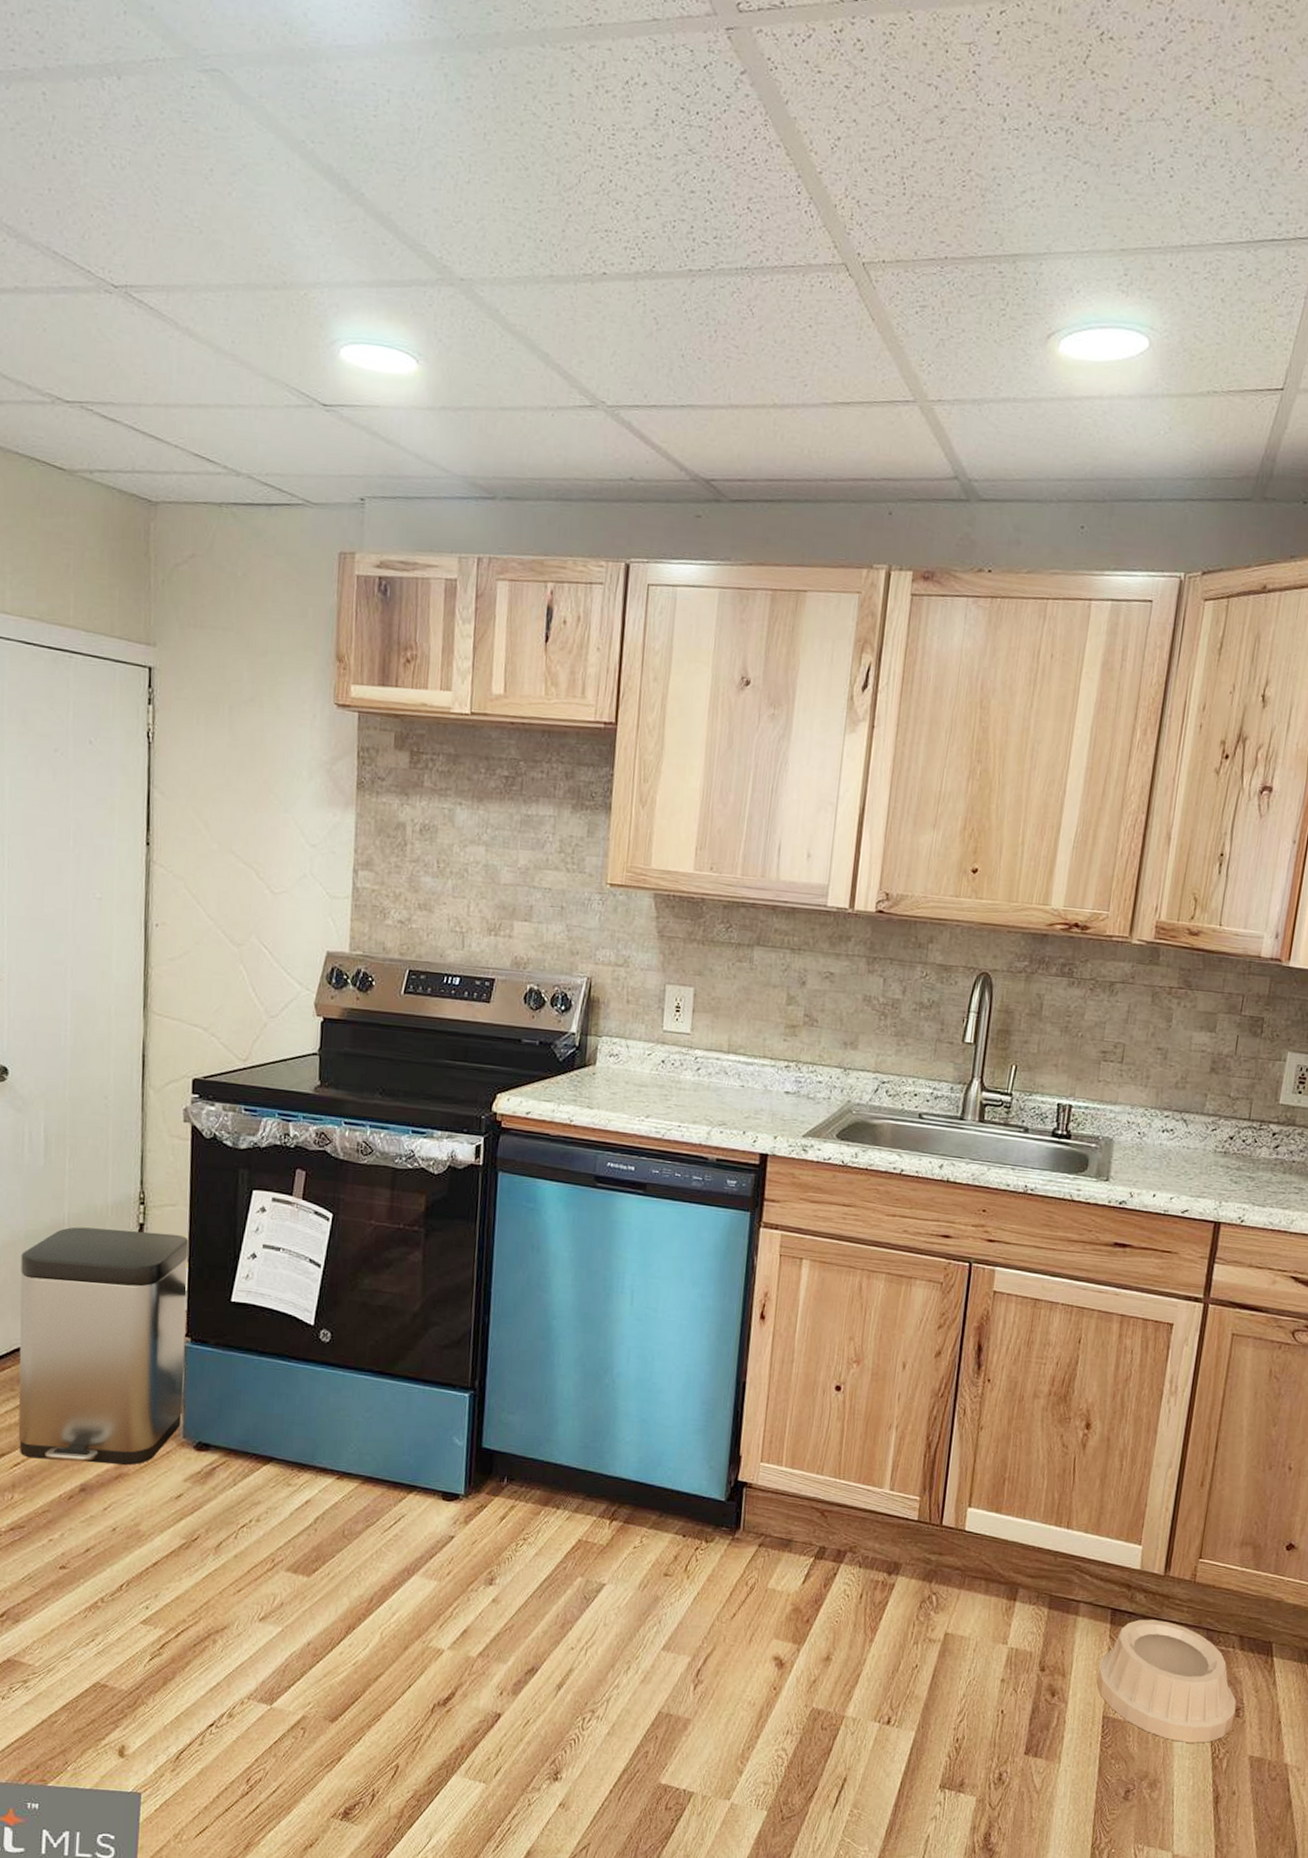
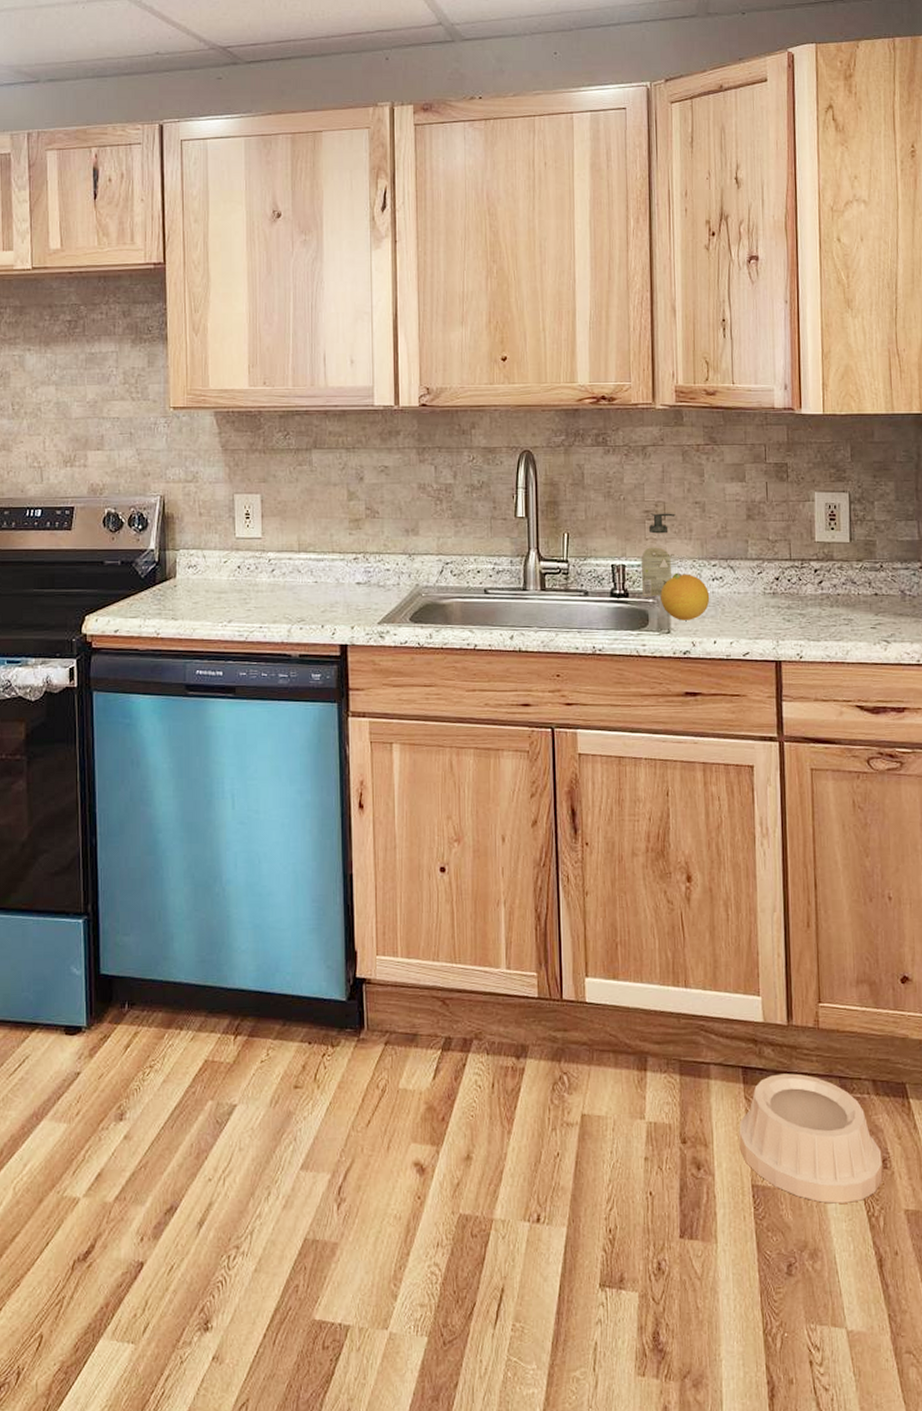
soap dispenser: none [1086,1054,1134,1142] -> present [640,513,680,598]
fruit: none [1104,1121,1157,1170] -> present [660,574,710,621]

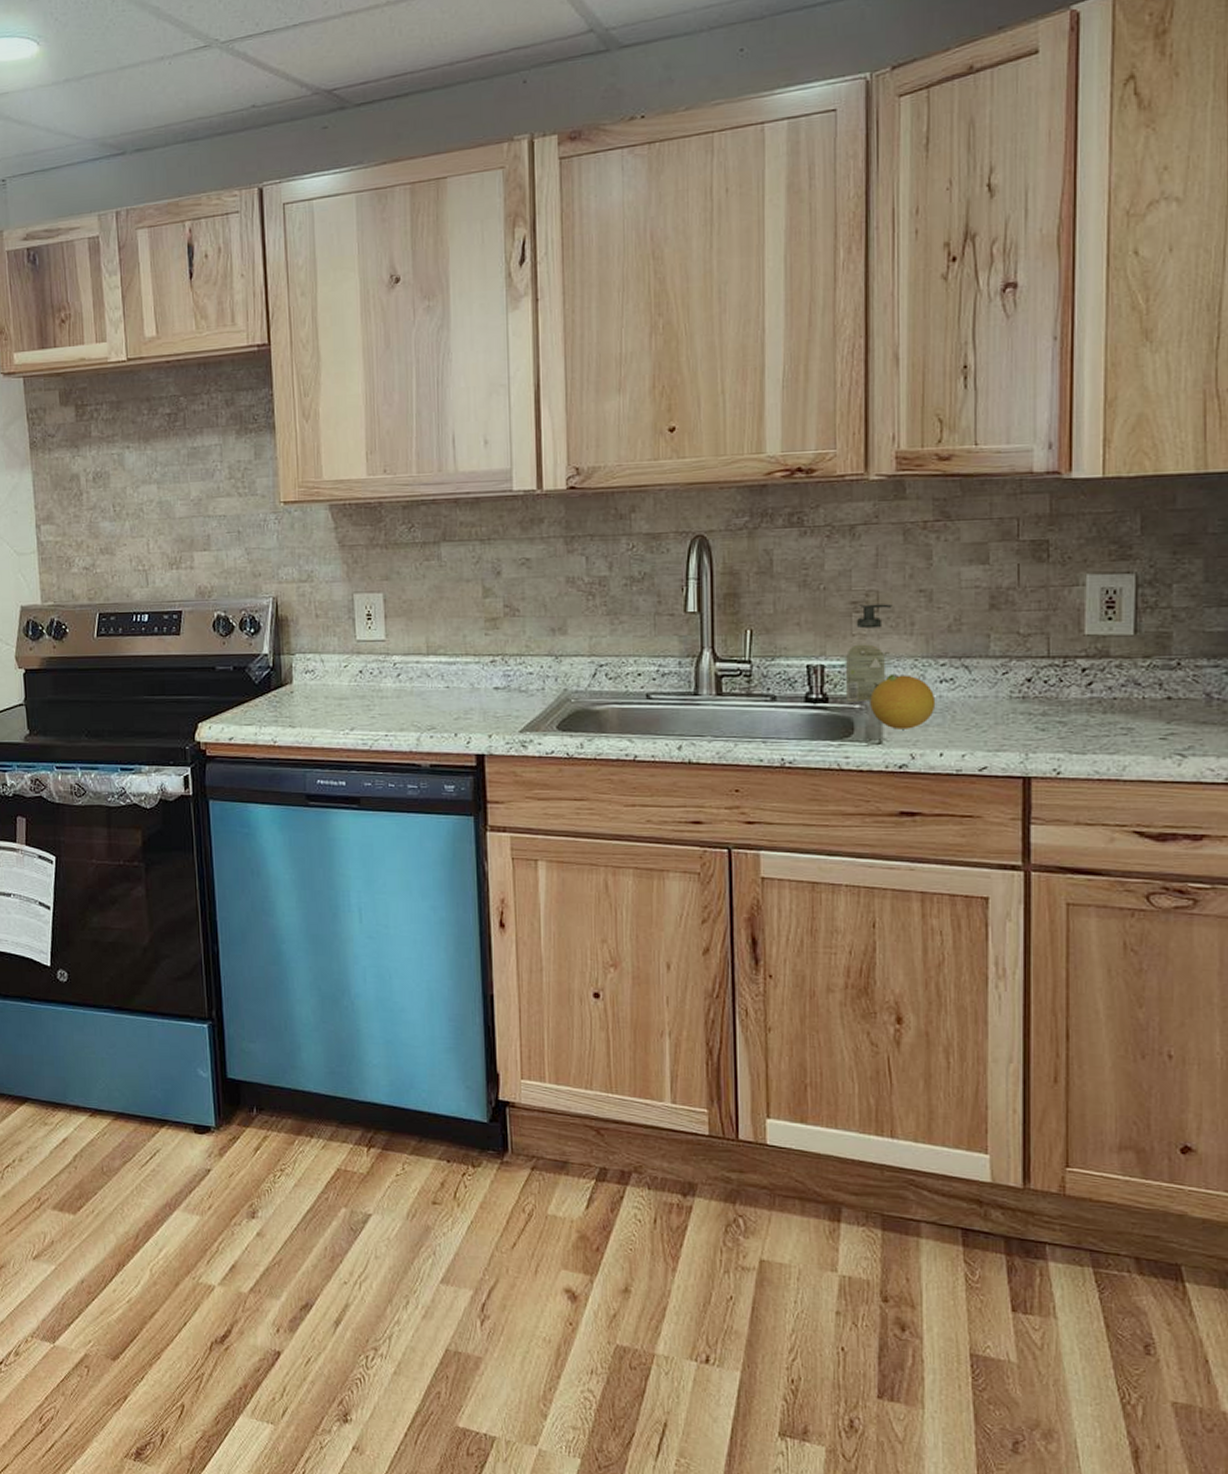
pet bowl: present [739,1073,883,1204] -> none [955,1240,1144,1387]

